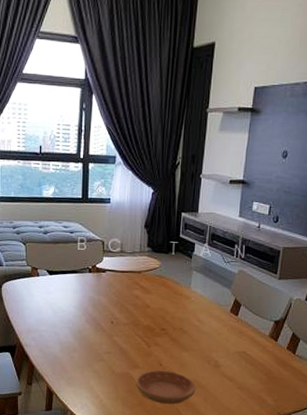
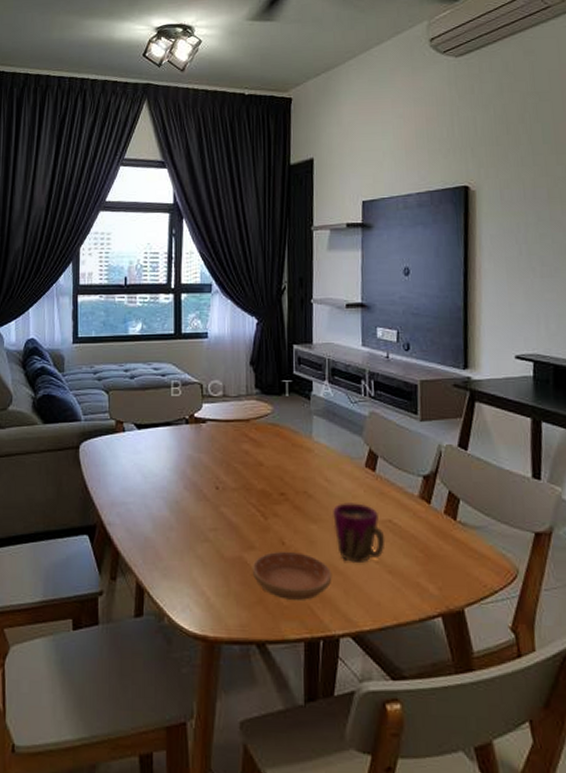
cup: none [200,338,239,381] -> present [332,503,385,564]

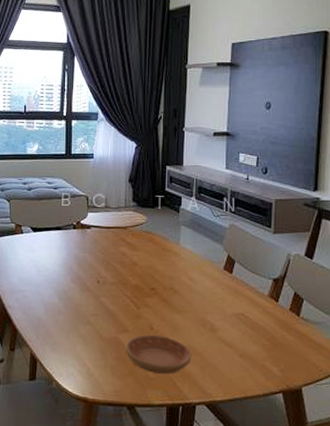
cup: present [332,503,385,564] -> none [193,298,238,347]

